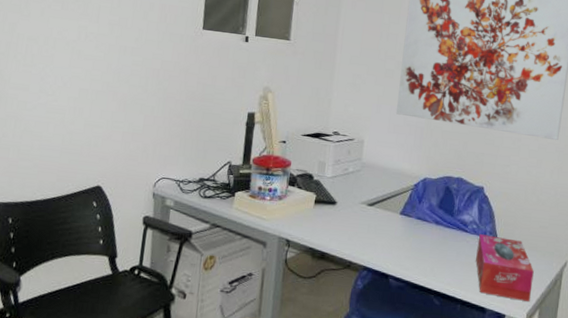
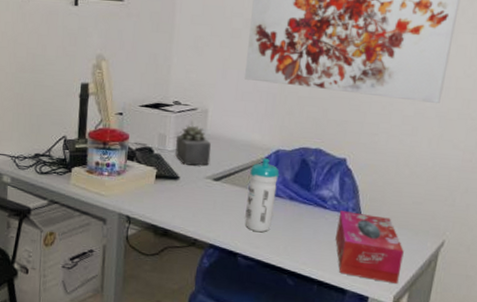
succulent plant: none [333,153,366,192] -> present [175,125,211,166]
water bottle: none [396,185,427,254] -> present [245,158,280,232]

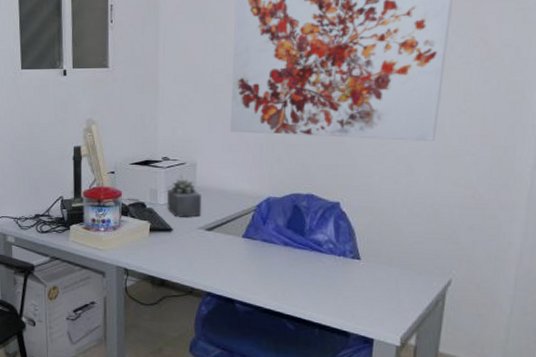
water bottle: present [245,158,280,232] -> none [240,206,272,278]
tissue box: present [335,211,404,284] -> none [334,254,408,325]

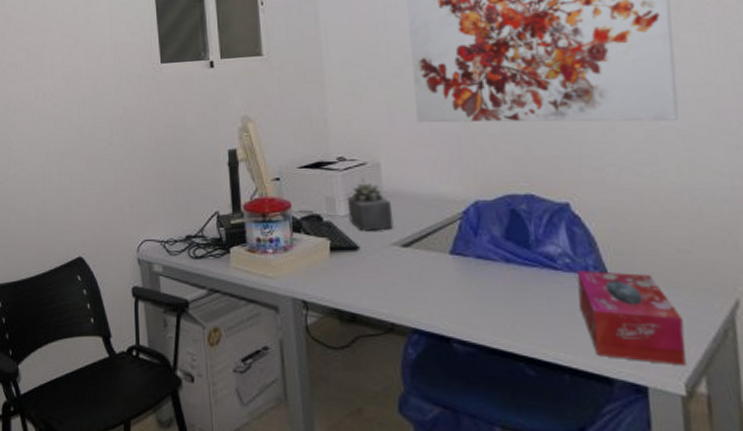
tissue box: none [334,254,408,325] -> present [576,271,686,365]

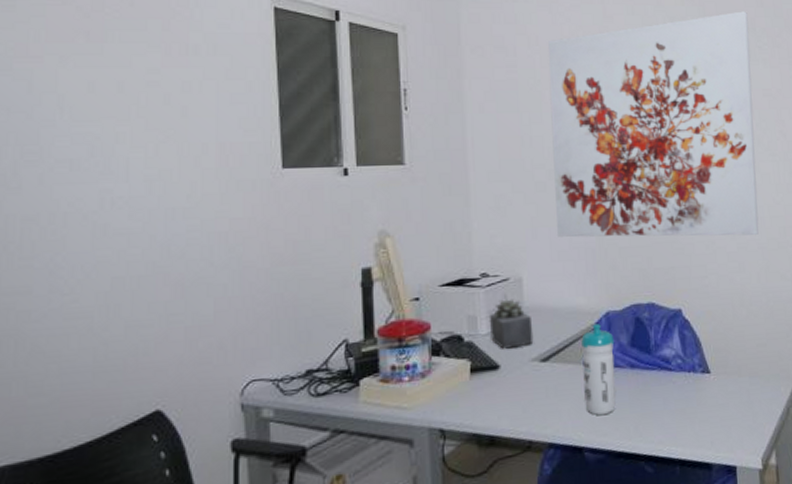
water bottle: none [446,213,488,307] -> present [581,324,616,415]
tissue box: present [576,271,686,365] -> none [686,367,762,446]

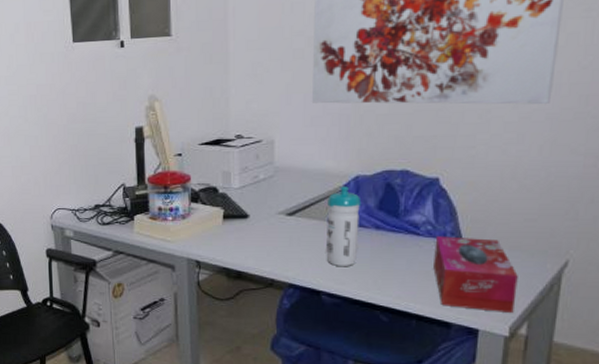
succulent plant: present [488,298,534,349] -> none [241,159,282,202]
tissue box: none [686,367,762,446] -> present [433,236,518,313]

